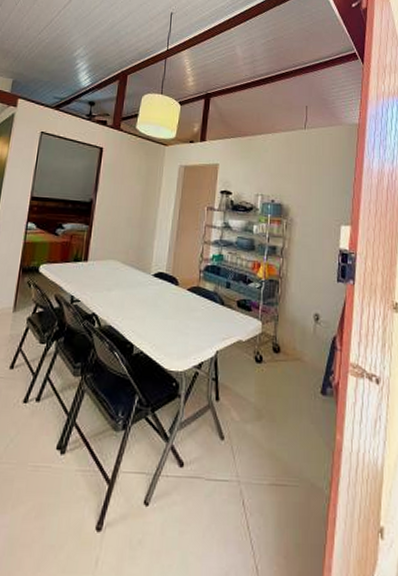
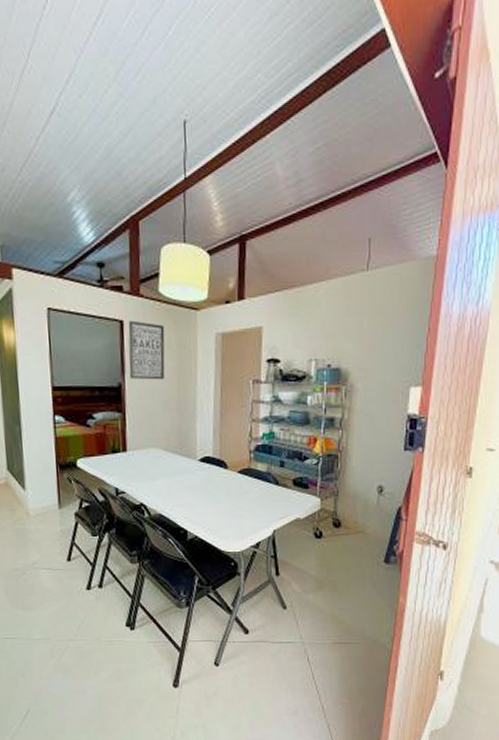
wall art: none [101,148,137,200] -> present [128,320,165,380]

